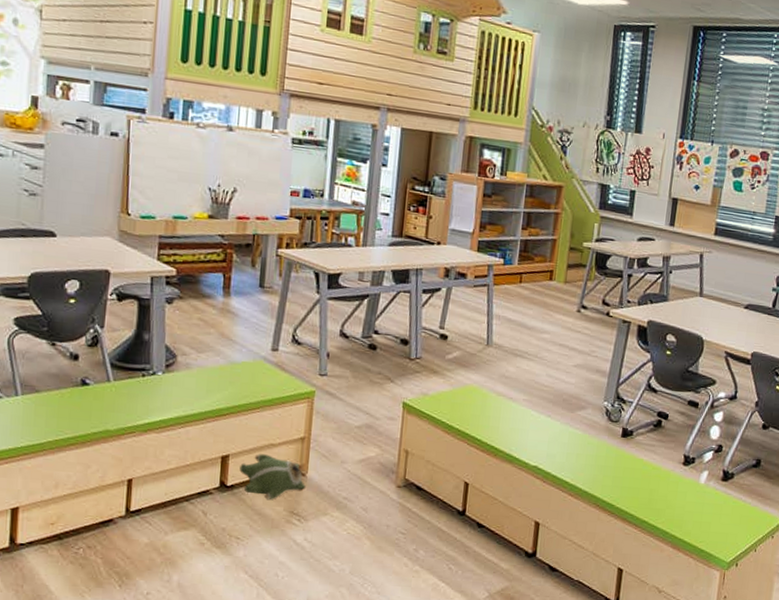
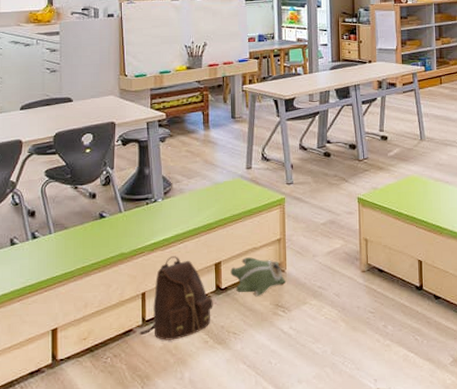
backpack: none [121,441,215,537] -> present [139,256,213,340]

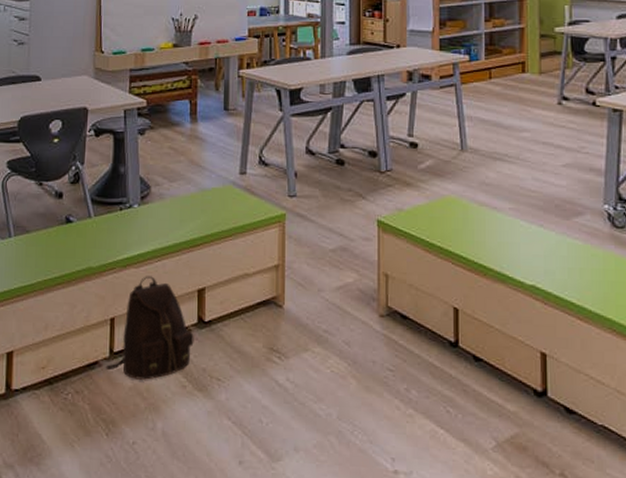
plush toy: present [230,257,286,296] -> none [216,285,283,335]

